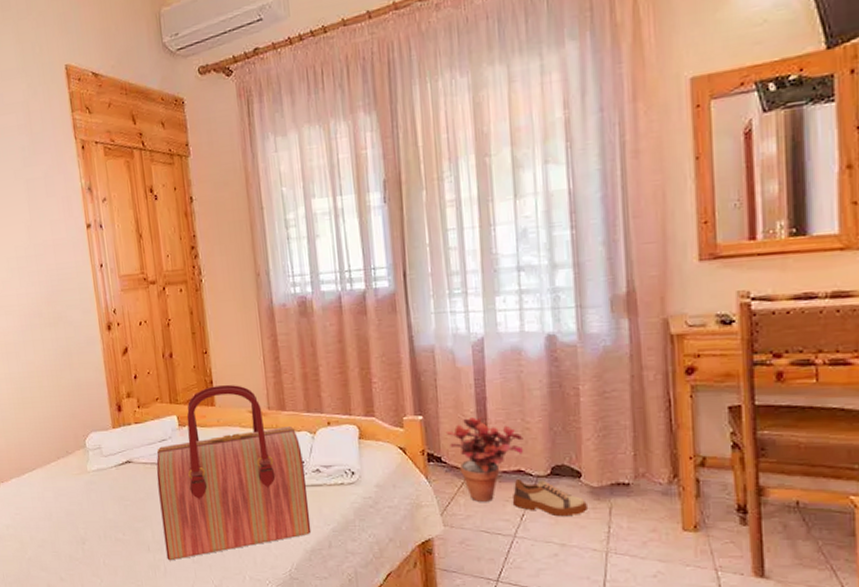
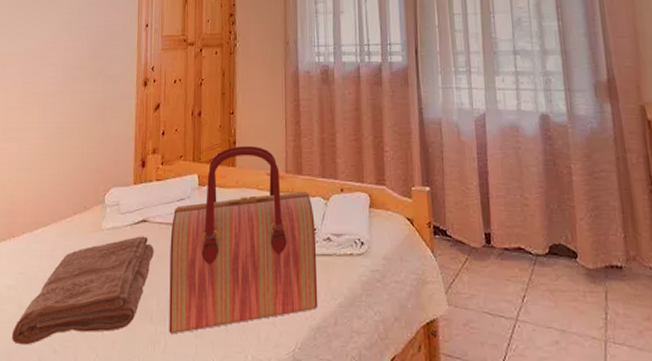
towel: none [18,476,143,574] -> present [11,236,154,345]
potted plant: present [445,416,524,502] -> none [451,190,523,280]
shoe: present [512,479,587,517] -> none [513,257,585,300]

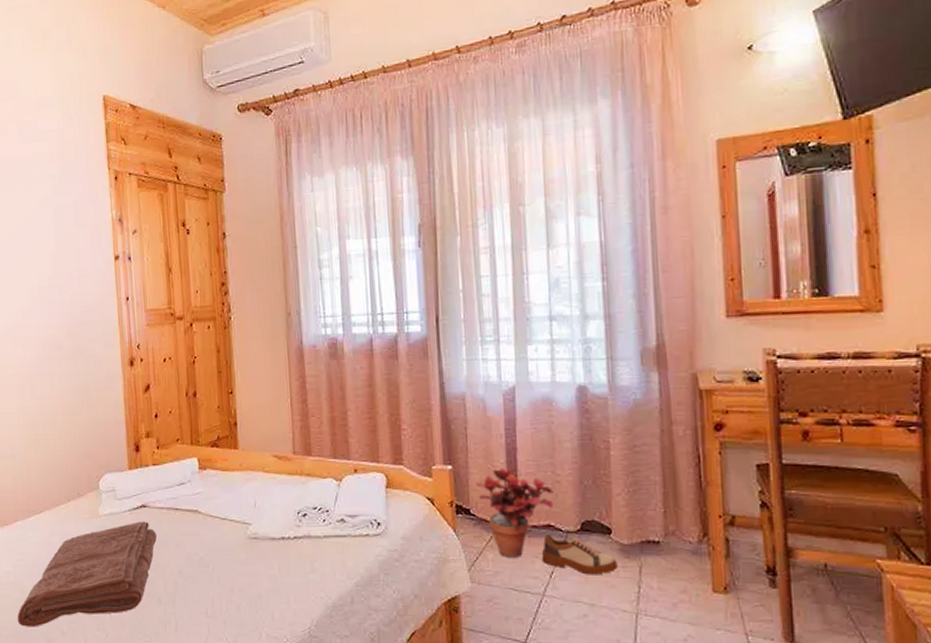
handbag: present [169,145,318,334] -> none [173,426,334,615]
potted plant: none [451,190,523,280] -> present [475,467,554,557]
shoe: none [513,257,585,300] -> present [541,535,617,575]

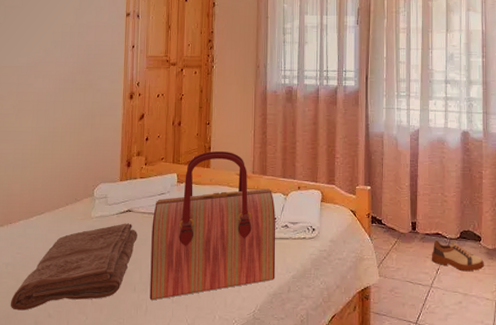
handbag: none [173,426,334,615] -> present [149,150,276,301]
potted plant: present [475,467,554,557] -> none [386,189,442,258]

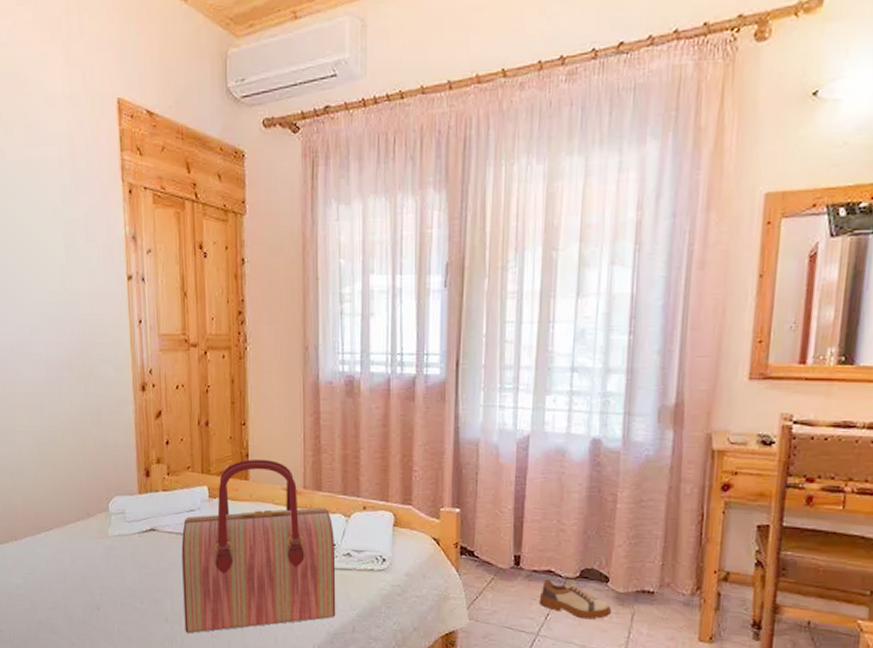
towel: present [10,223,137,311] -> none [27,544,165,637]

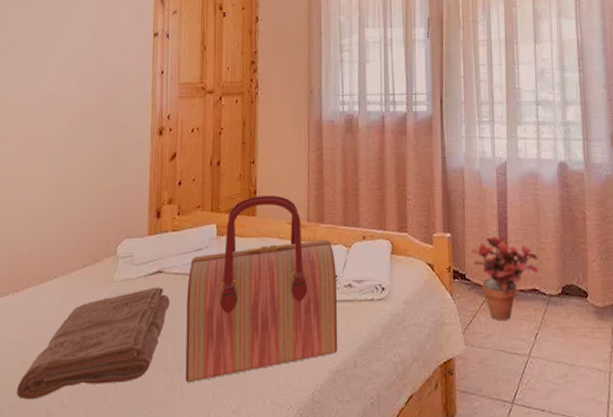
towel: none [27,544,165,637] -> present [16,287,170,400]
potted plant: none [481,513,557,599] -> present [470,235,539,320]
shoe: present [539,579,611,620] -> none [527,298,593,336]

